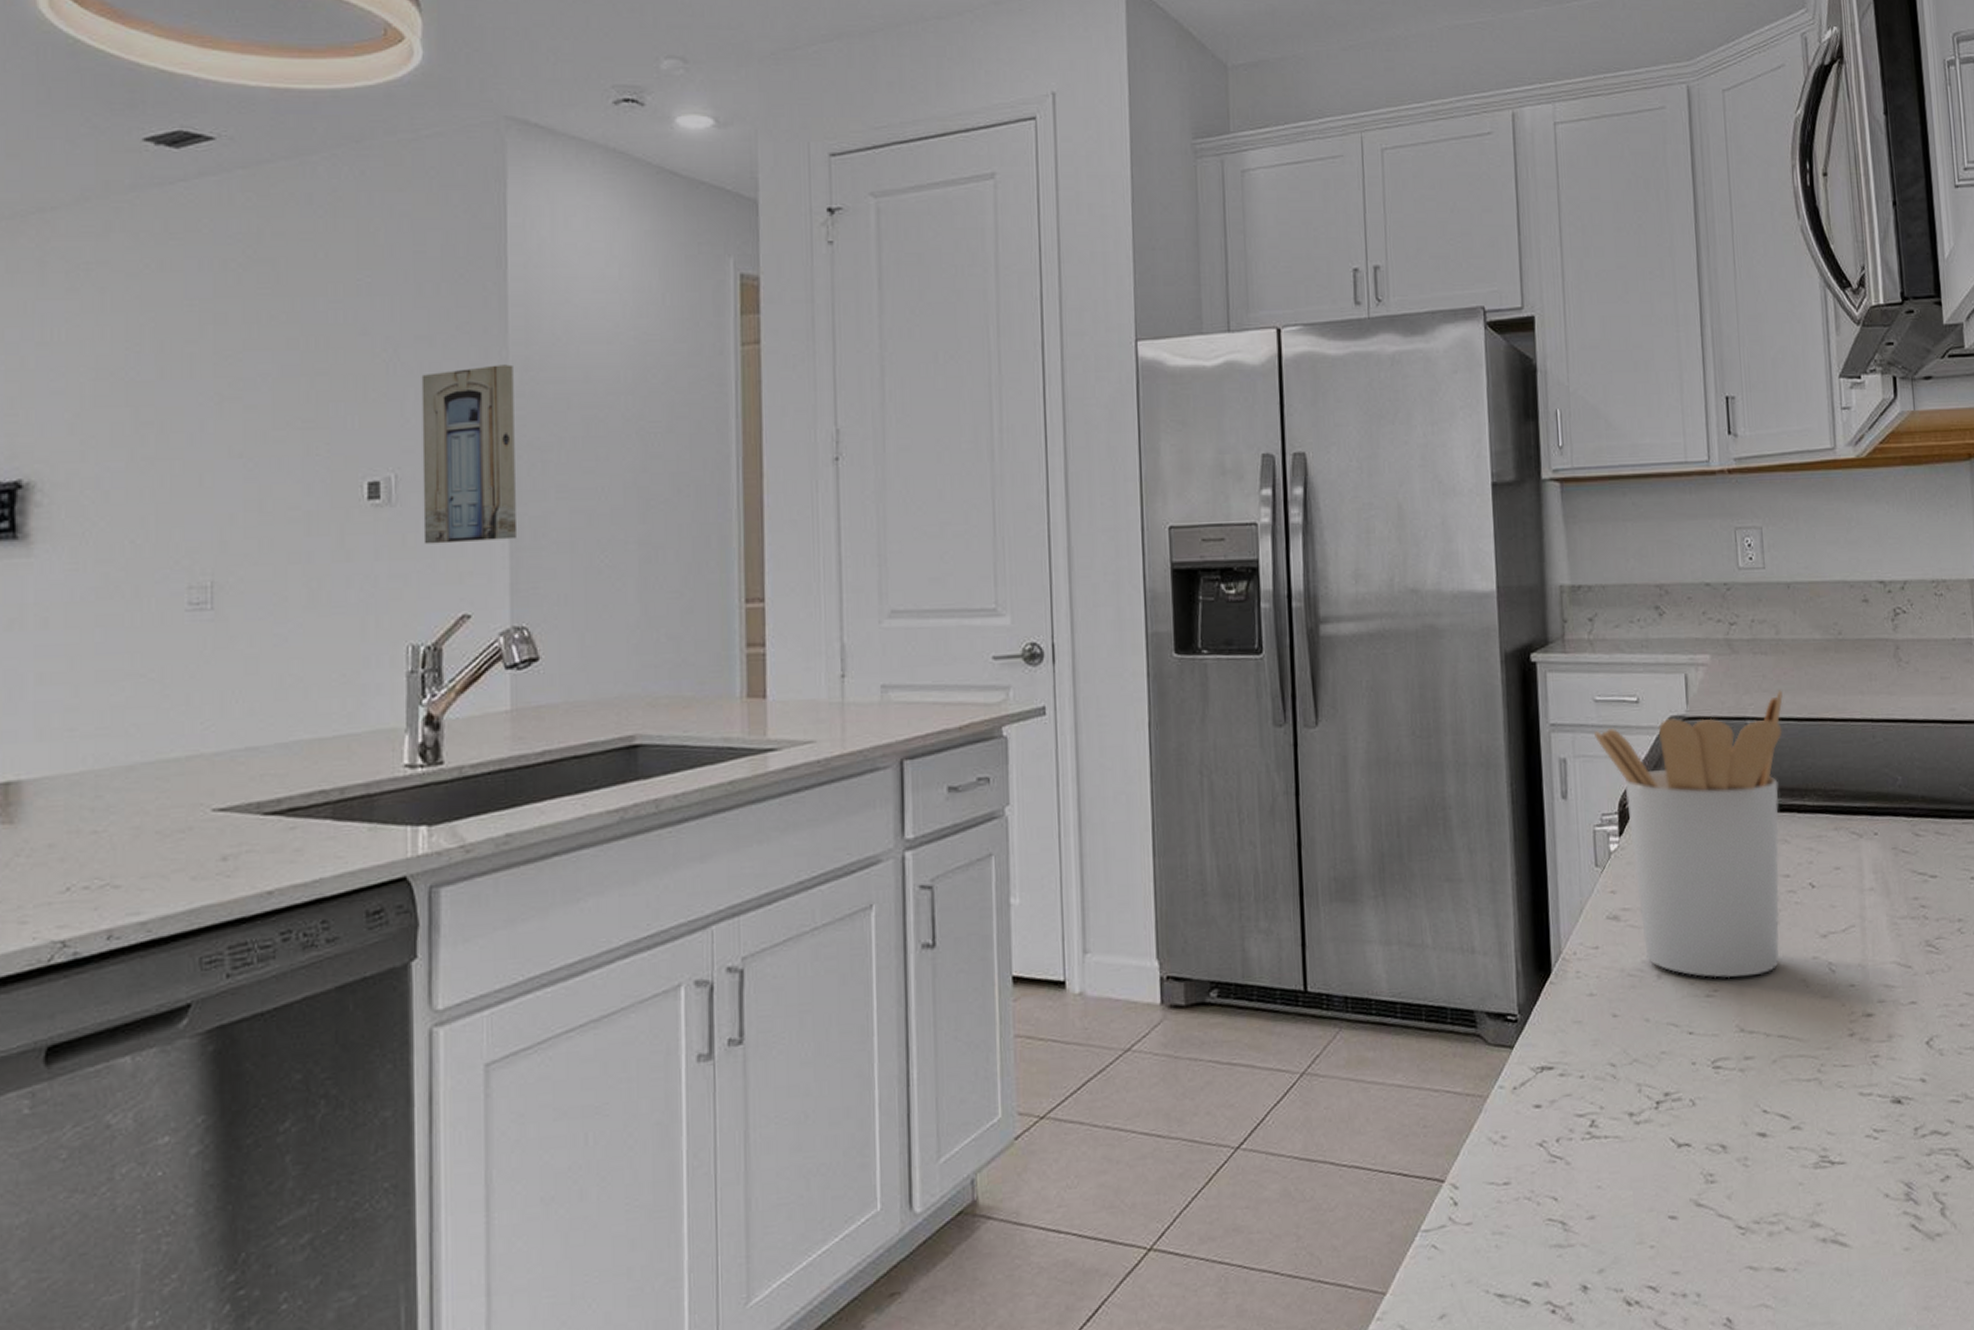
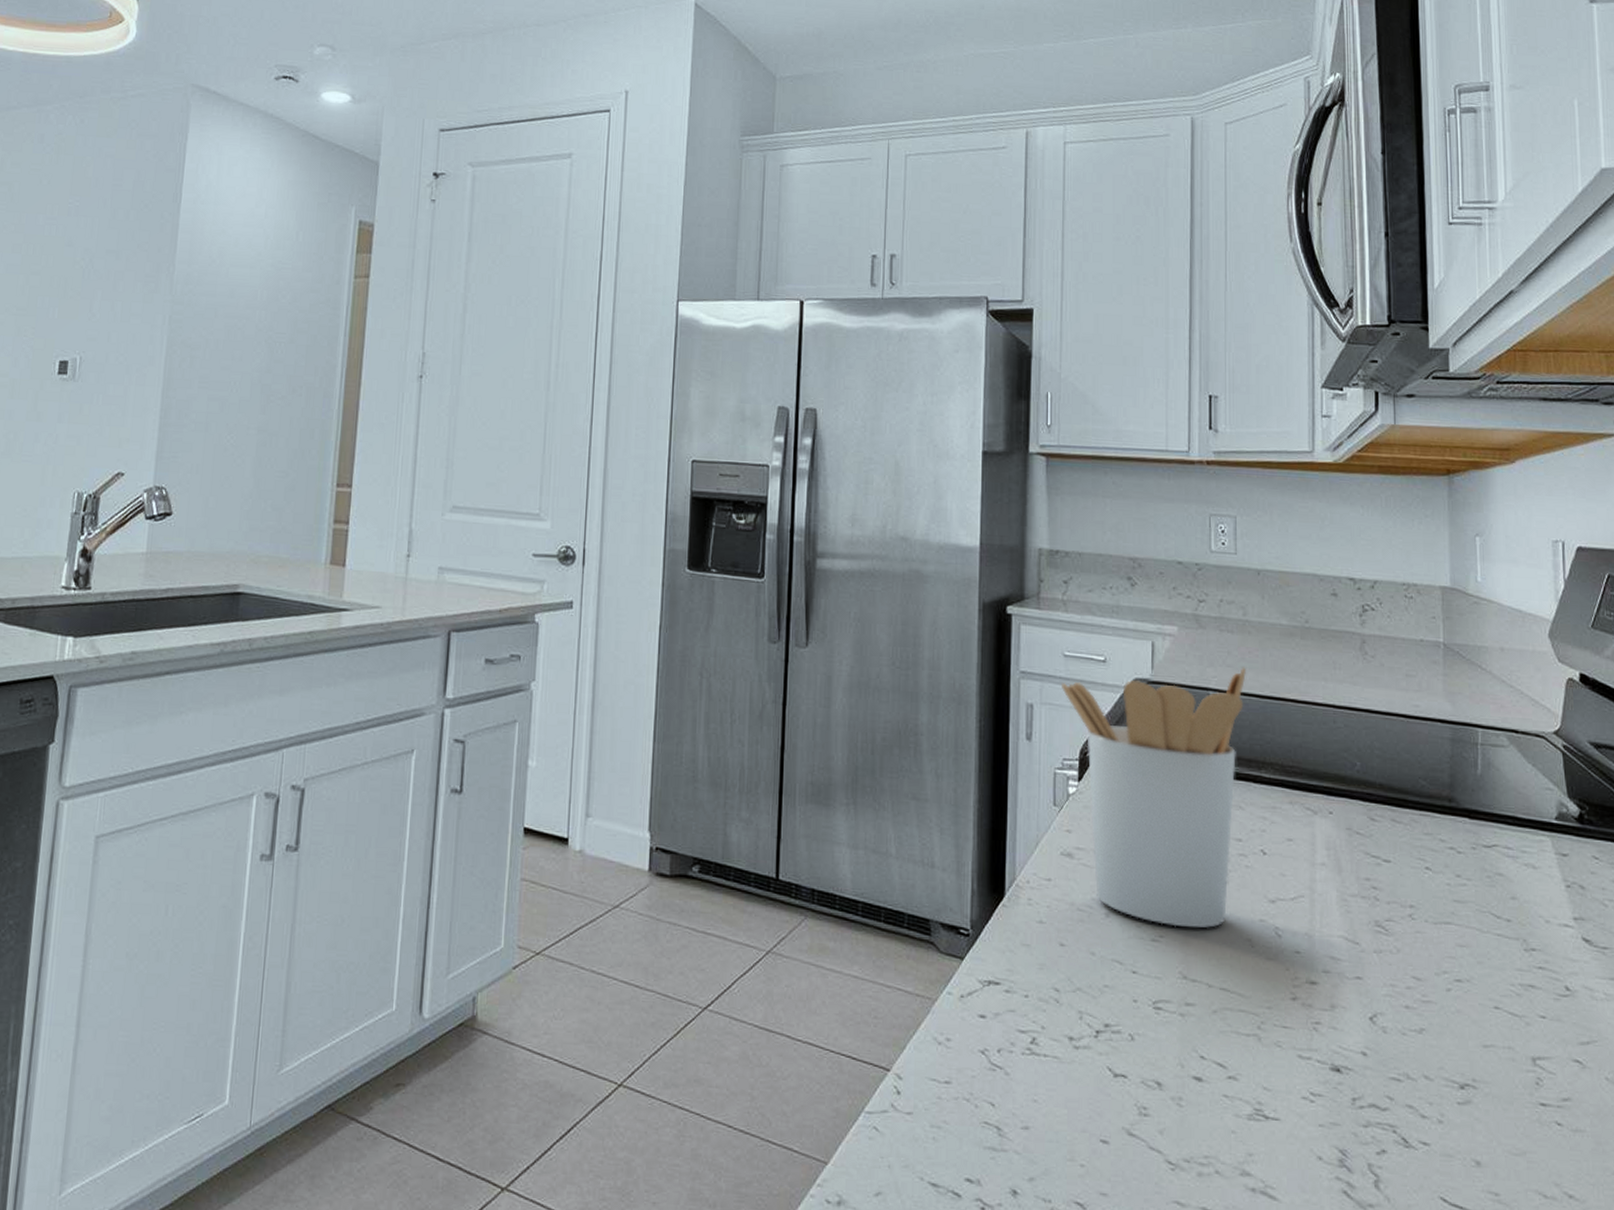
wall art: present [421,364,516,544] -> none [95,277,177,417]

